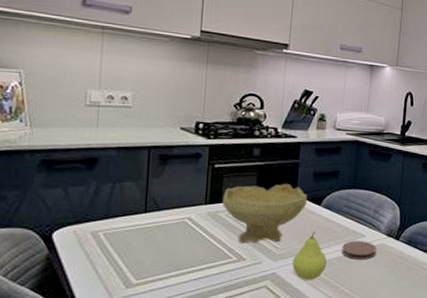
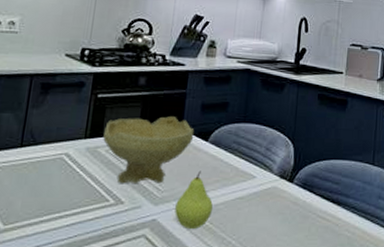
coaster: present [342,241,376,260] -> none [229,183,268,205]

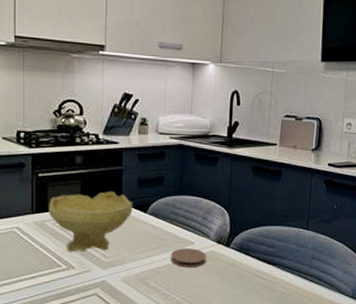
fruit: present [174,170,213,229] -> none [122,239,156,288]
coaster: none [229,183,268,205] -> present [170,248,206,267]

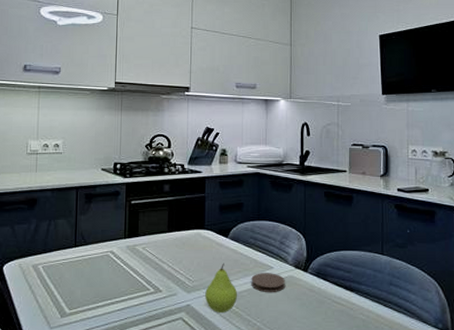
bowl: present [49,192,133,252] -> none [139,217,215,276]
fruit: none [122,239,156,288] -> present [205,263,237,312]

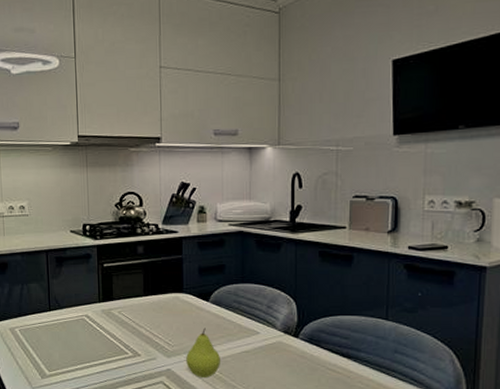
coaster: present [251,273,285,292] -> none [235,338,273,358]

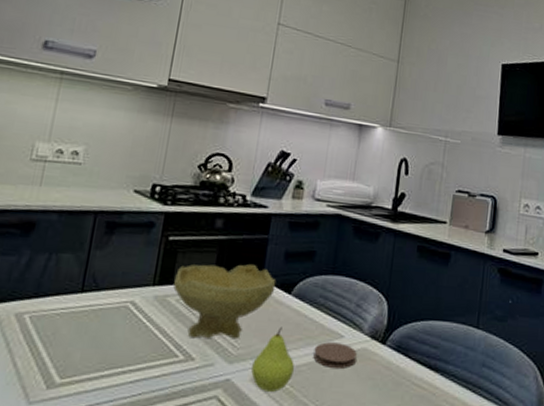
bowl: none [114,281,195,340] -> present [173,264,276,340]
coaster: none [235,338,273,358] -> present [313,342,357,368]

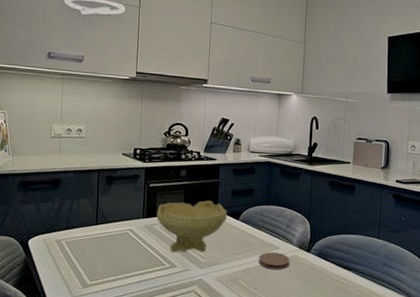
fruit: present [251,327,294,392] -> none [216,243,246,287]

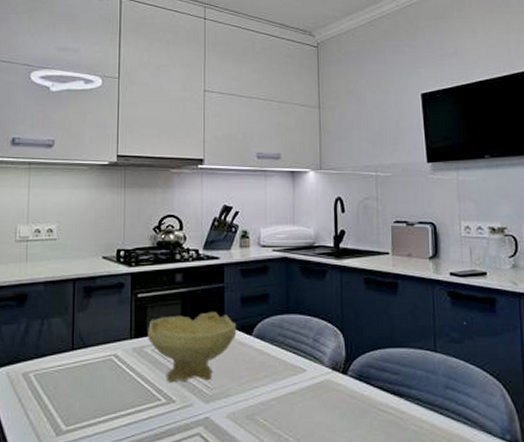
coaster: present [259,252,290,270] -> none [281,377,321,400]

